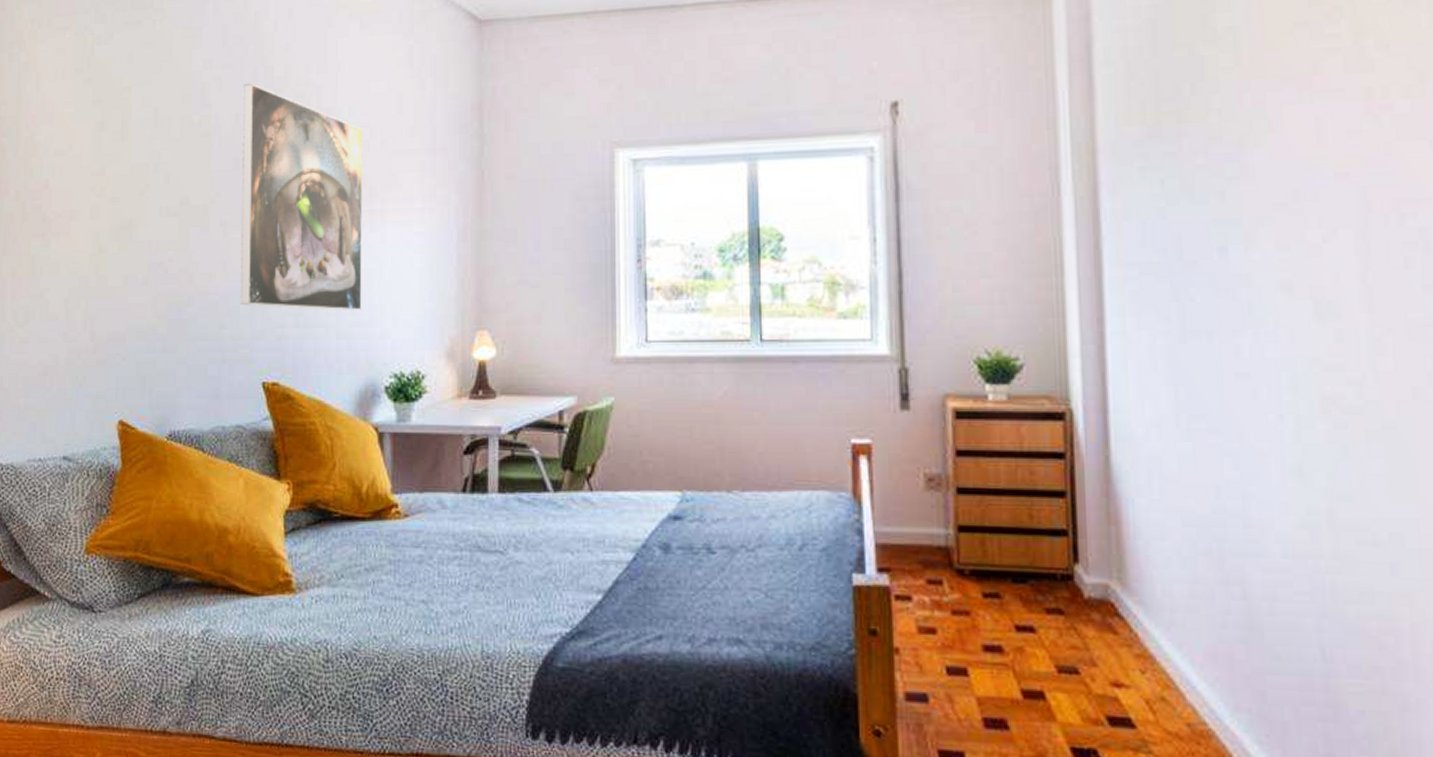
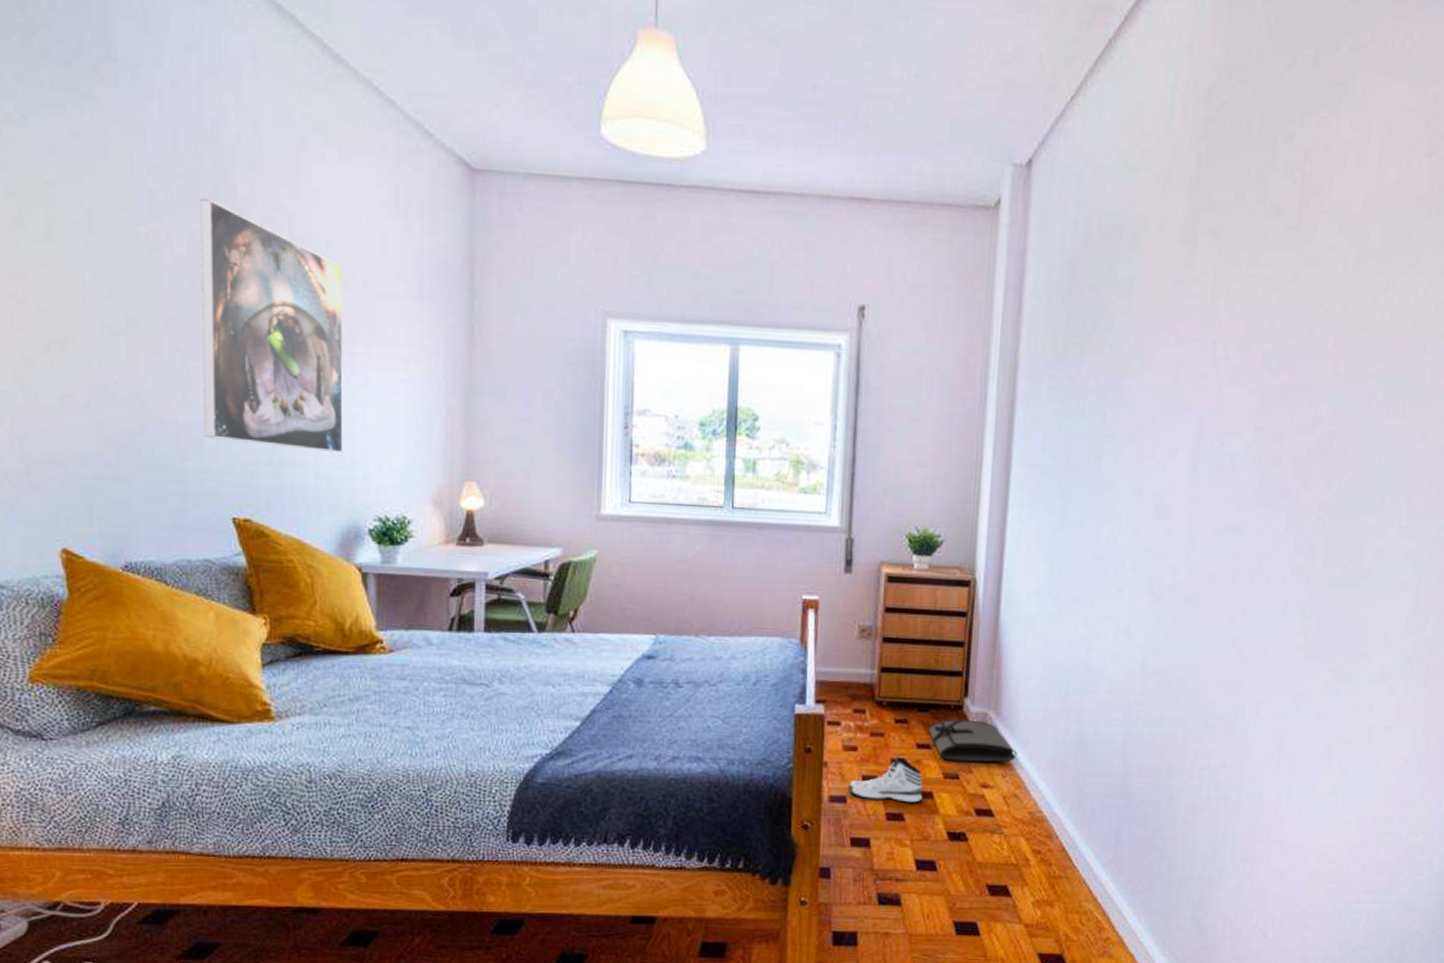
sneaker: none [929,642,1031,706] -> present [848,757,923,803]
tool roll: none [1029,591,1160,653] -> present [928,718,1018,763]

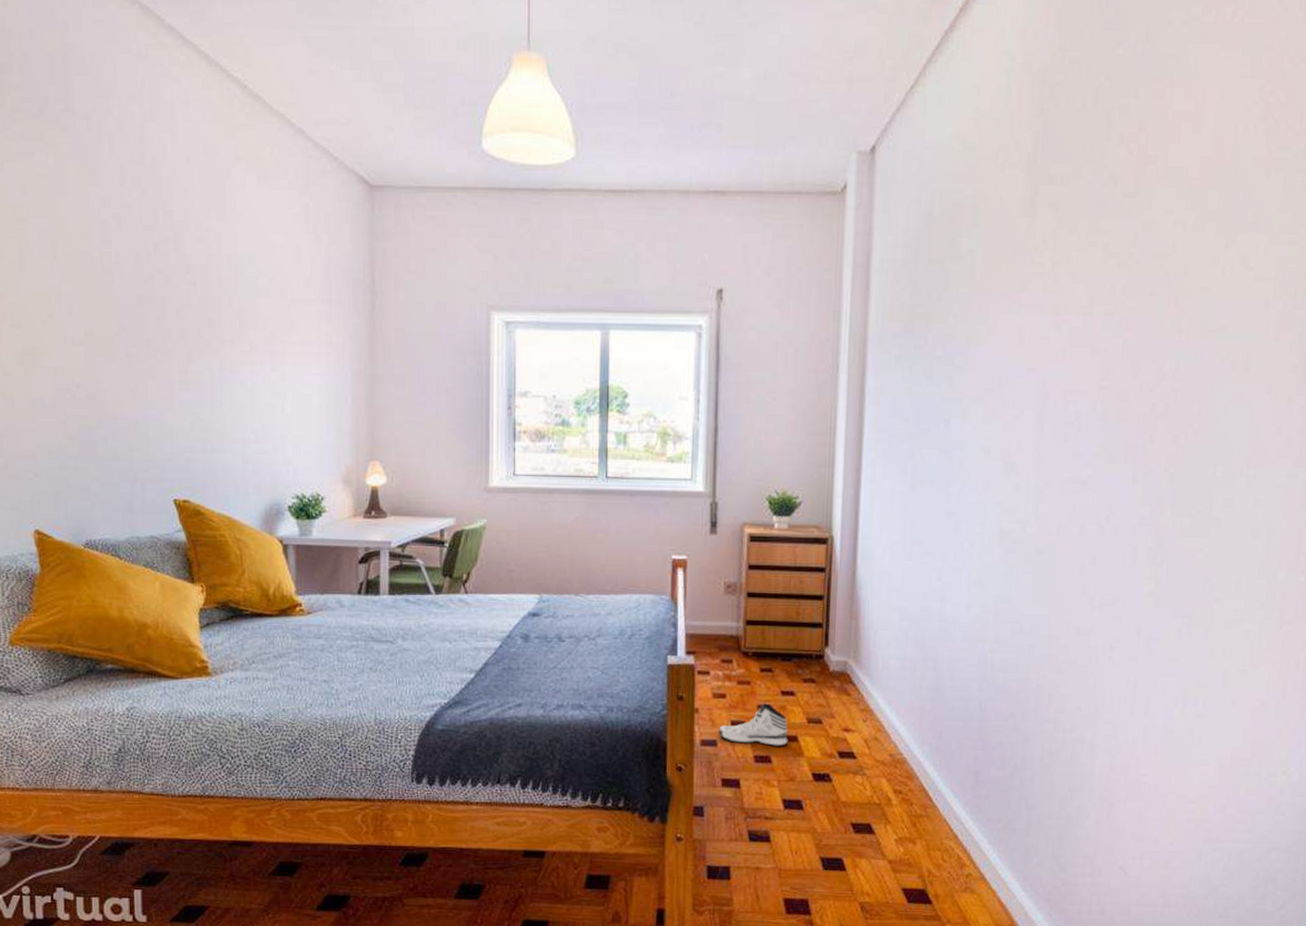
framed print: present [199,199,343,454] -> none [143,225,265,441]
tool roll: present [928,718,1018,763] -> none [792,667,877,708]

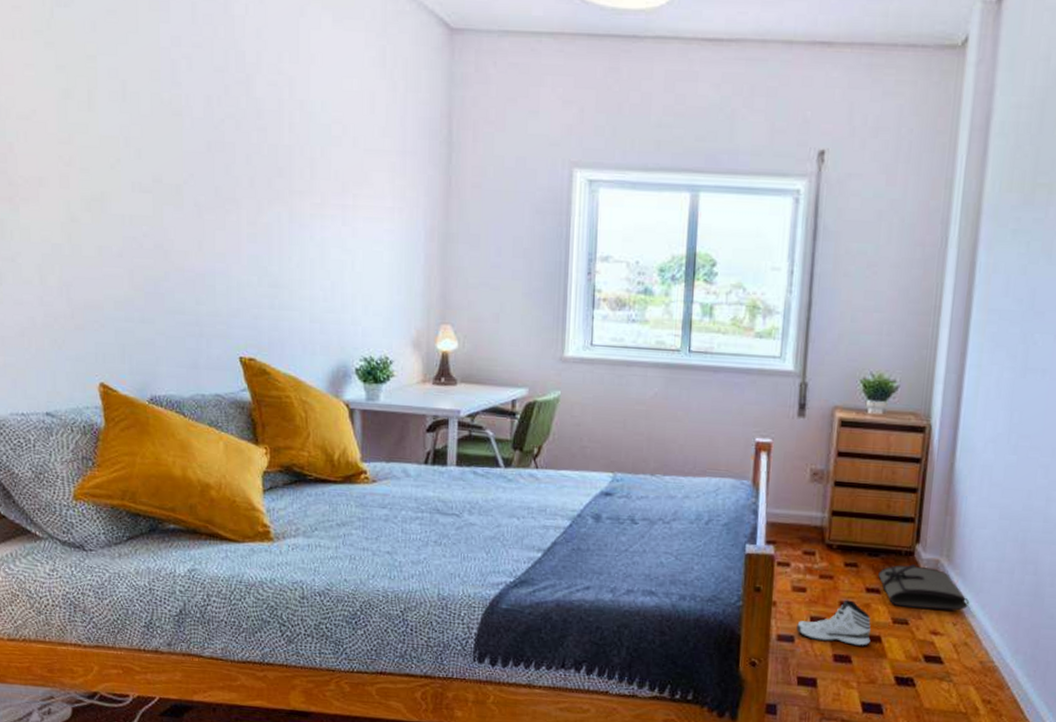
tool roll: none [792,667,877,708] -> present [878,564,970,611]

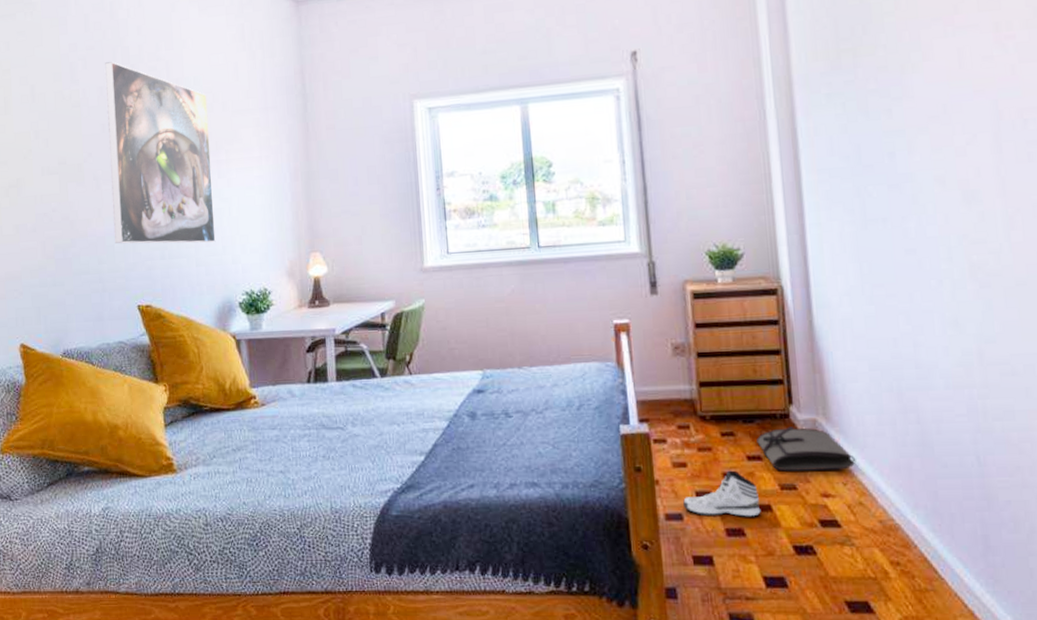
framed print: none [214,66,335,299] -> present [104,62,216,244]

